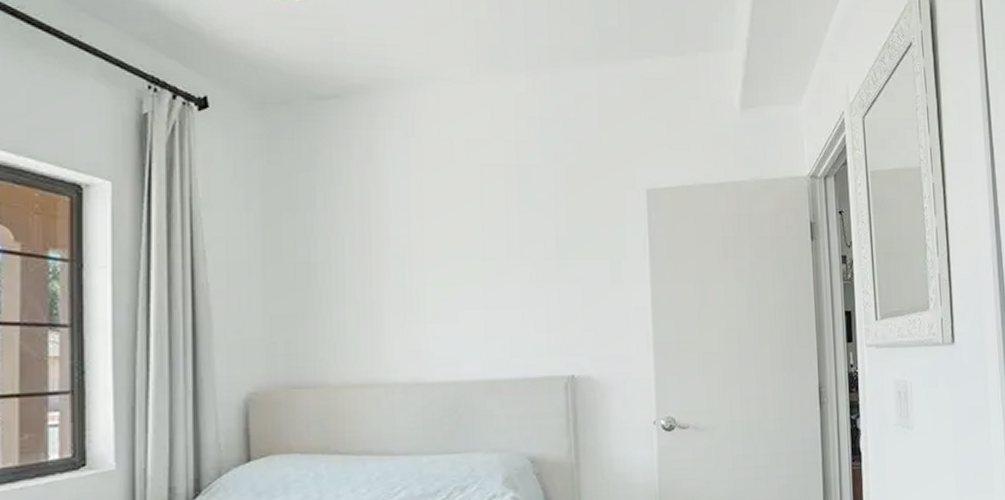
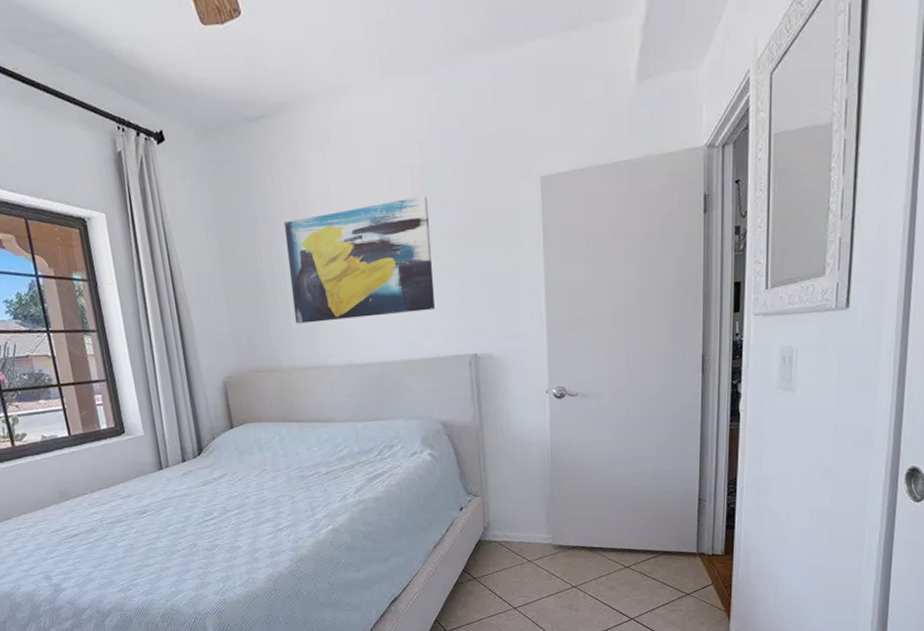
wall art: none [350,197,526,331] -> present [285,196,435,324]

